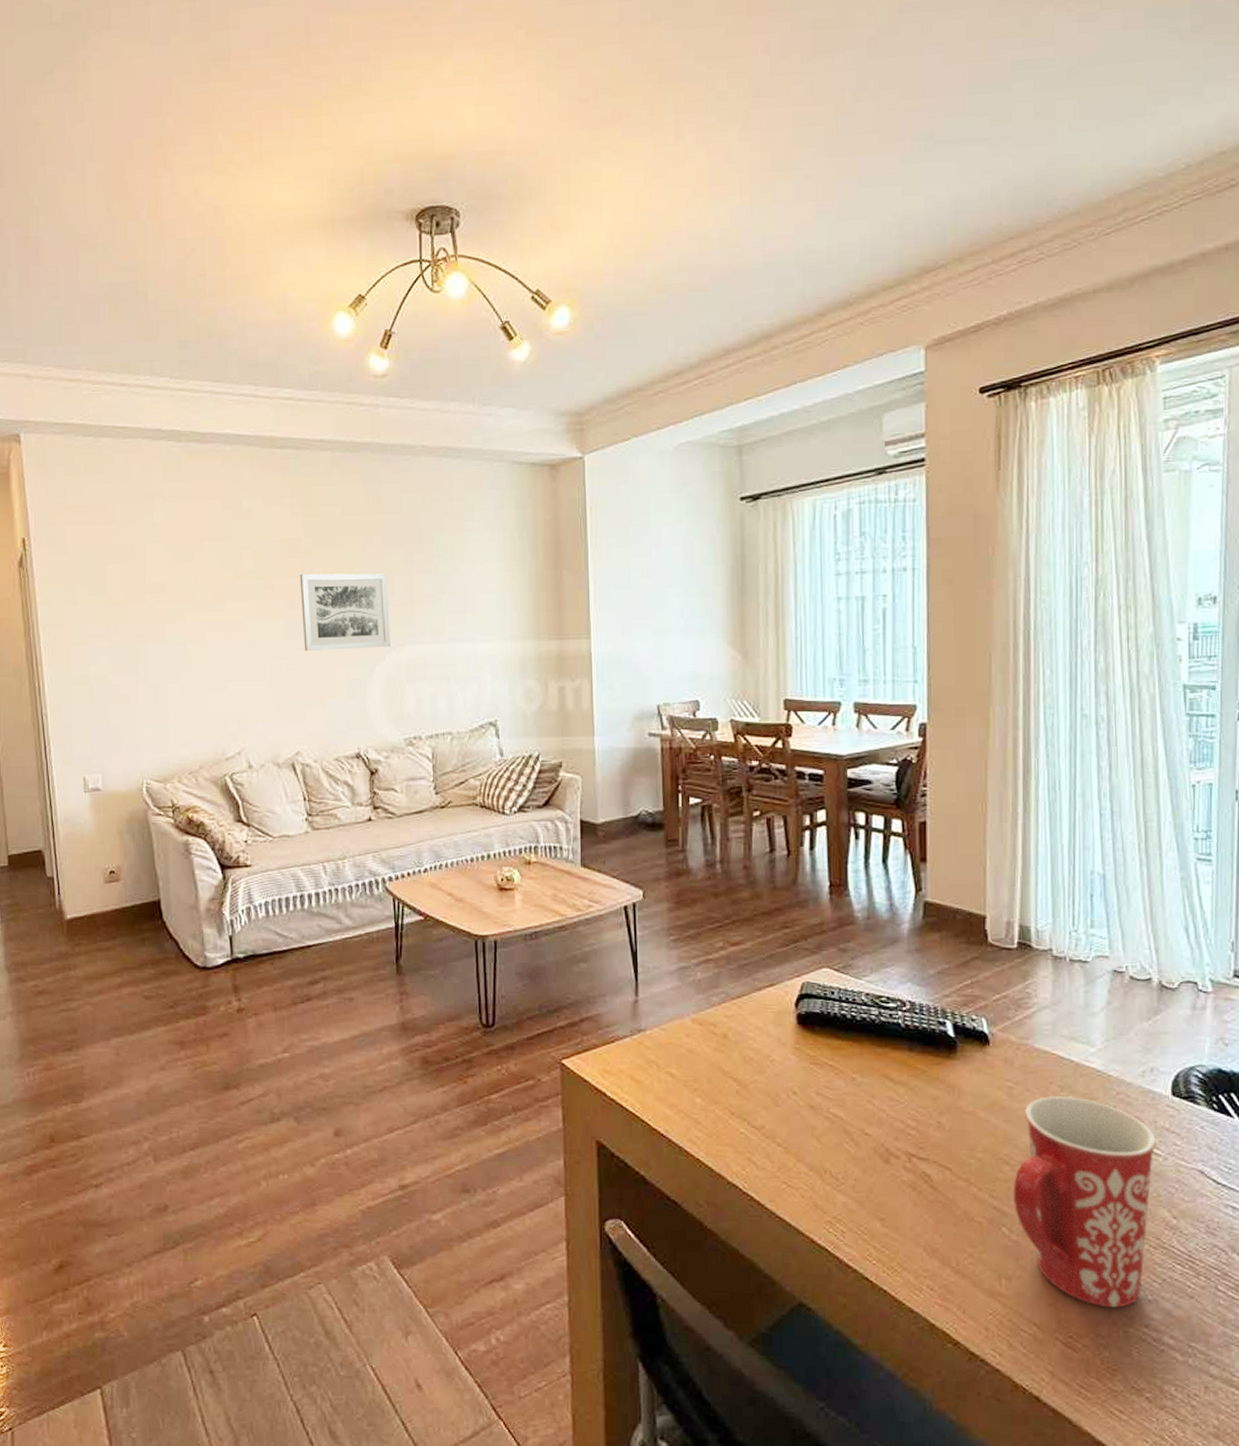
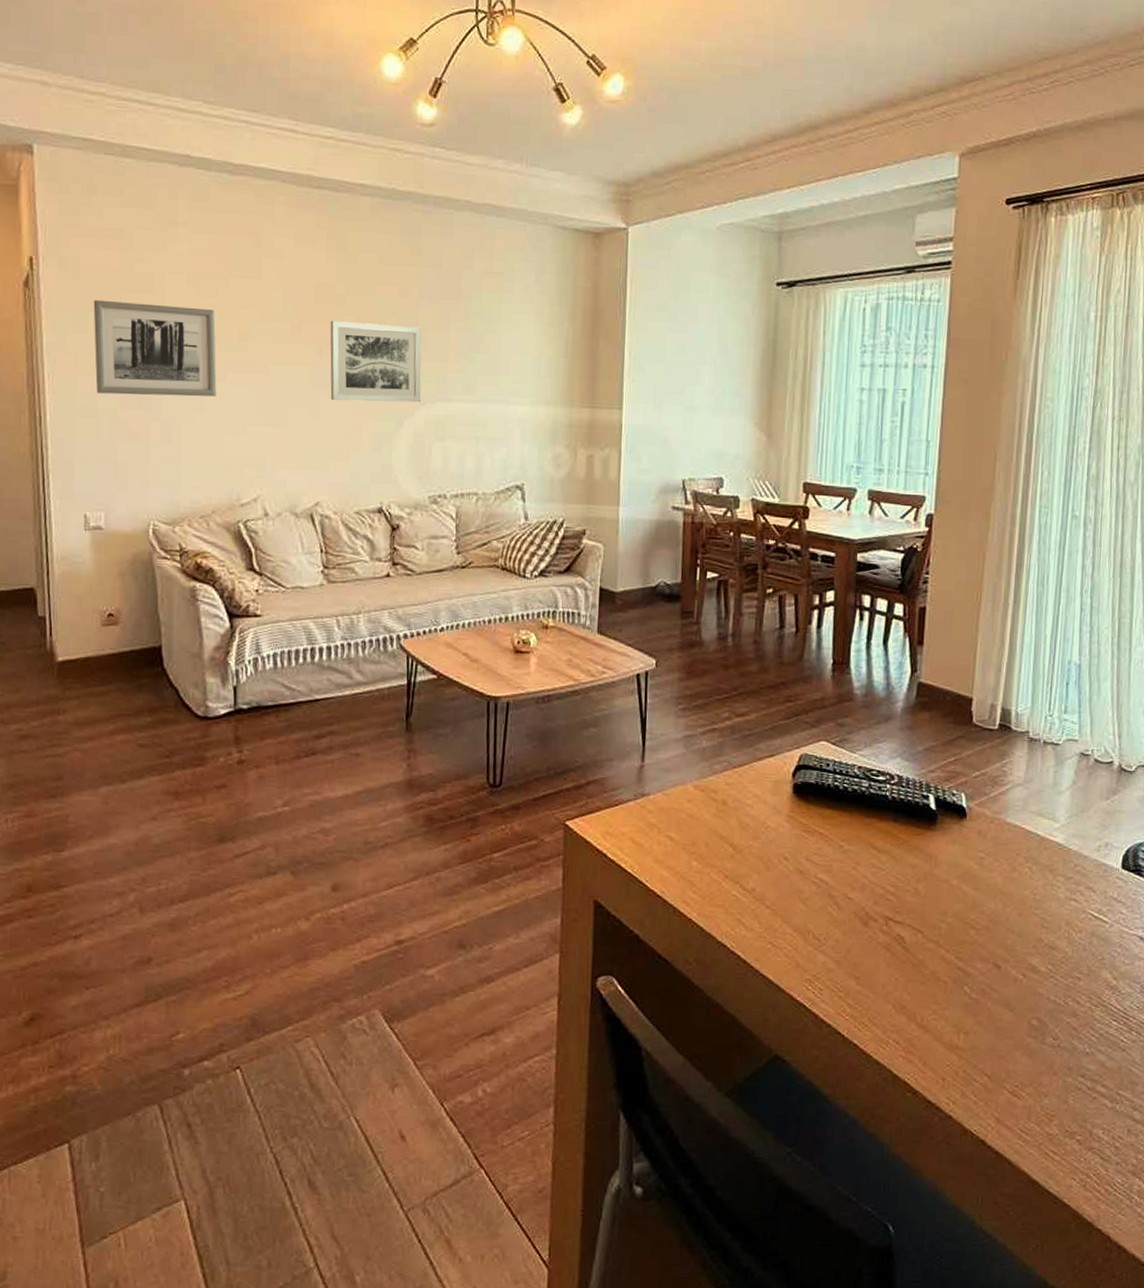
wall art: none [81,572,198,662] -> present [93,299,217,397]
mug: present [1014,1095,1156,1308] -> none [976,866,1105,1060]

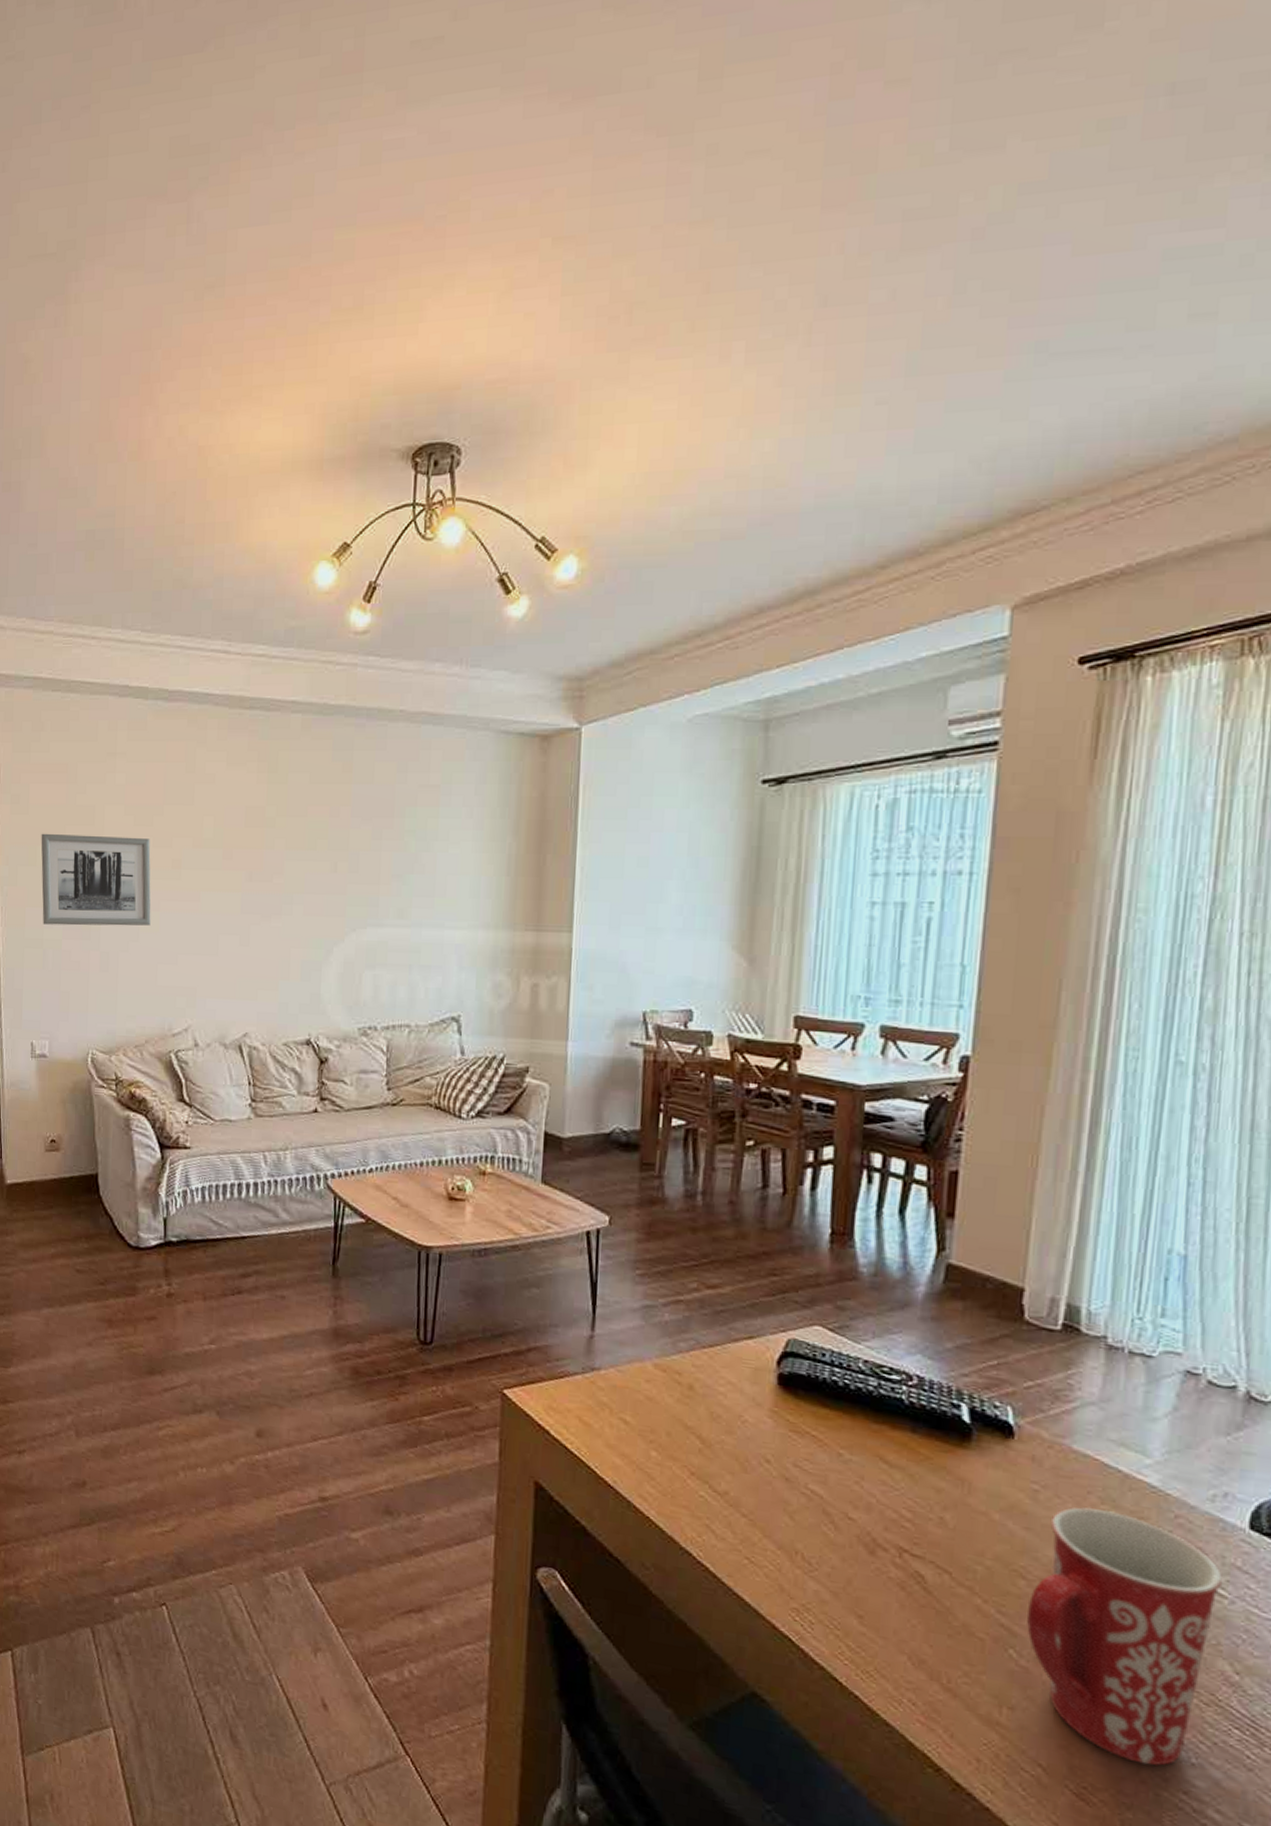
wall art: present [330,320,422,403] -> none [259,844,353,929]
mug: none [976,866,1105,1060] -> present [1027,1507,1222,1767]

